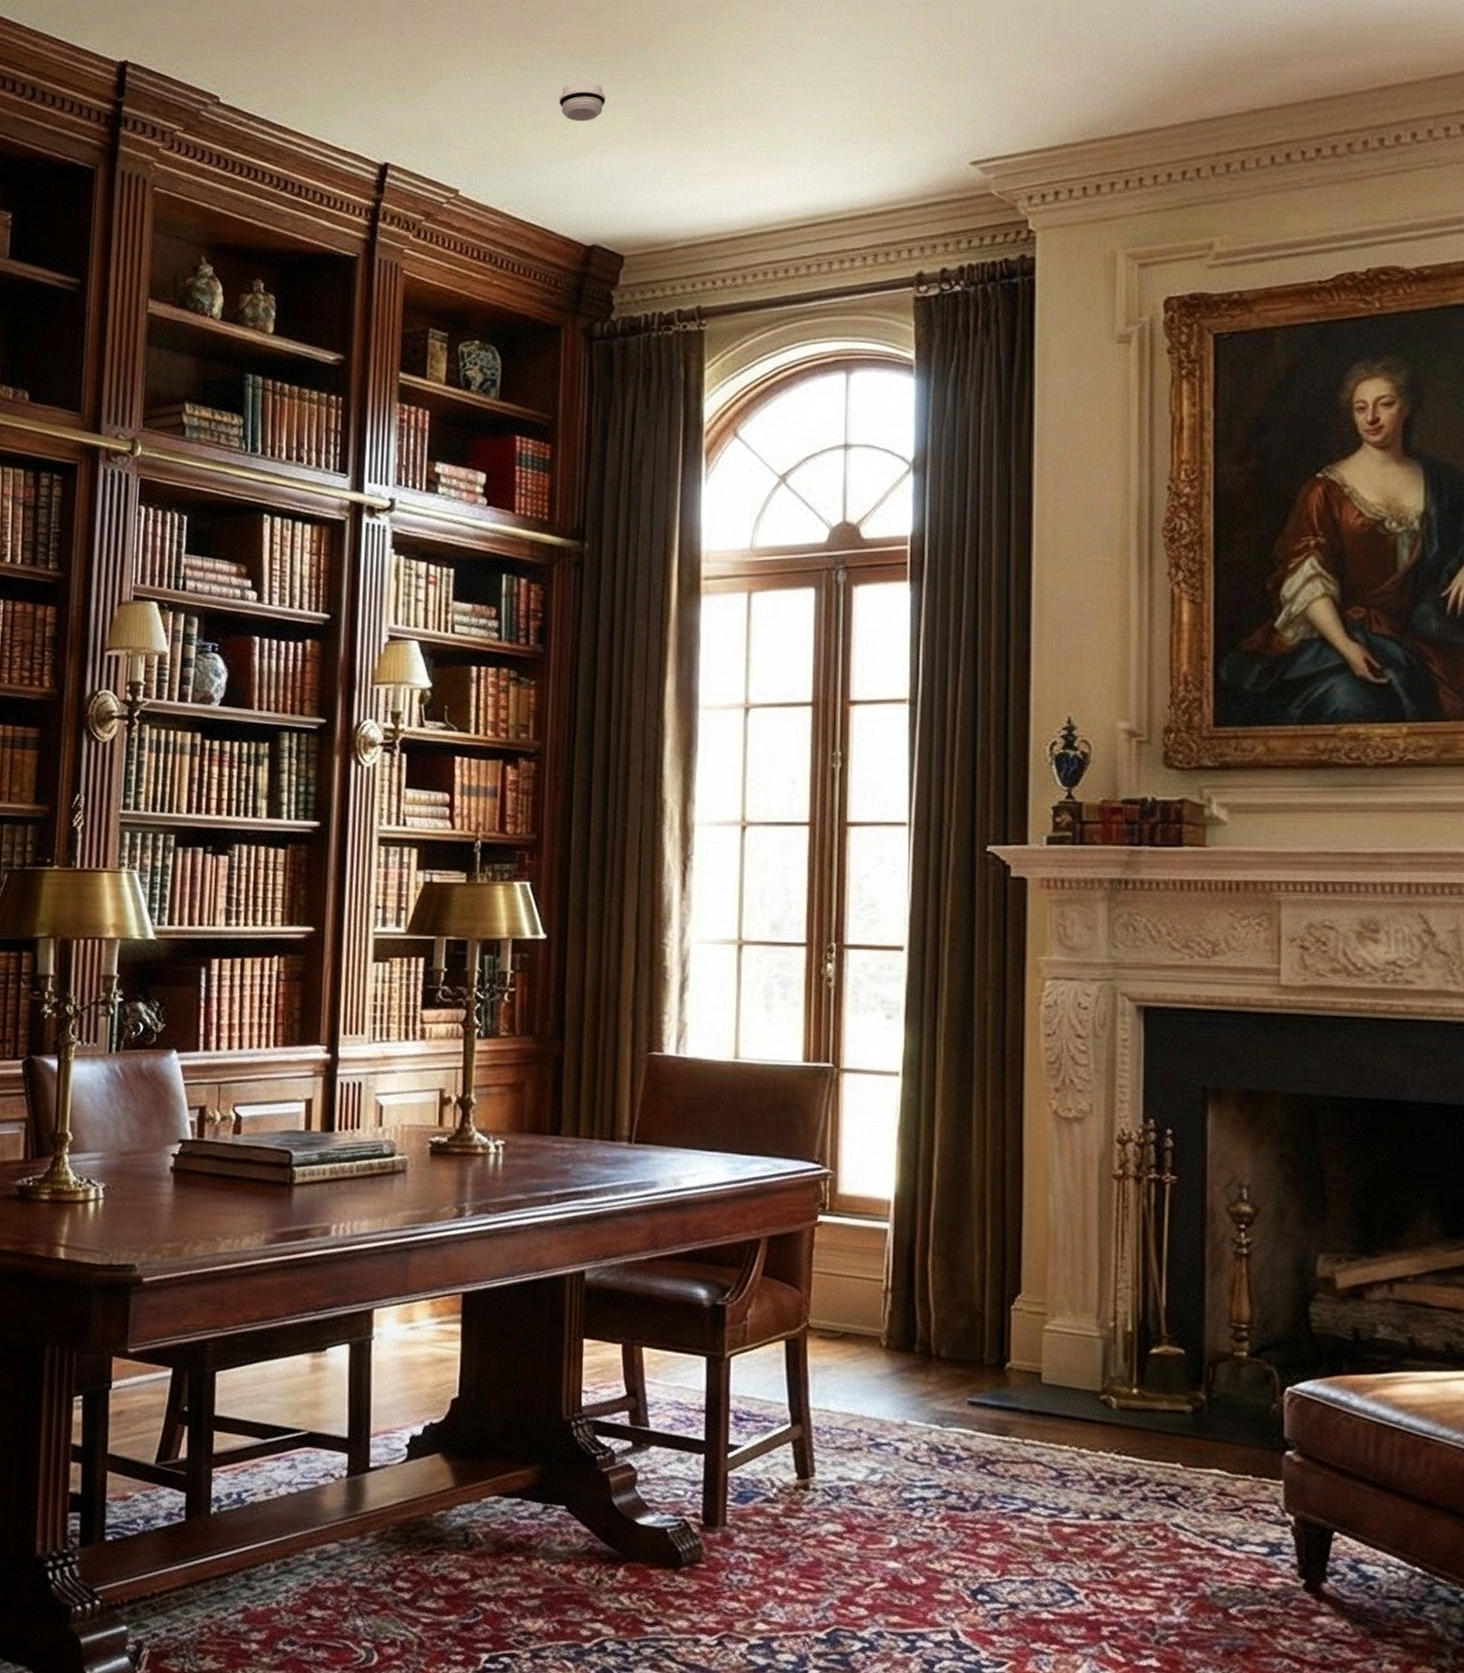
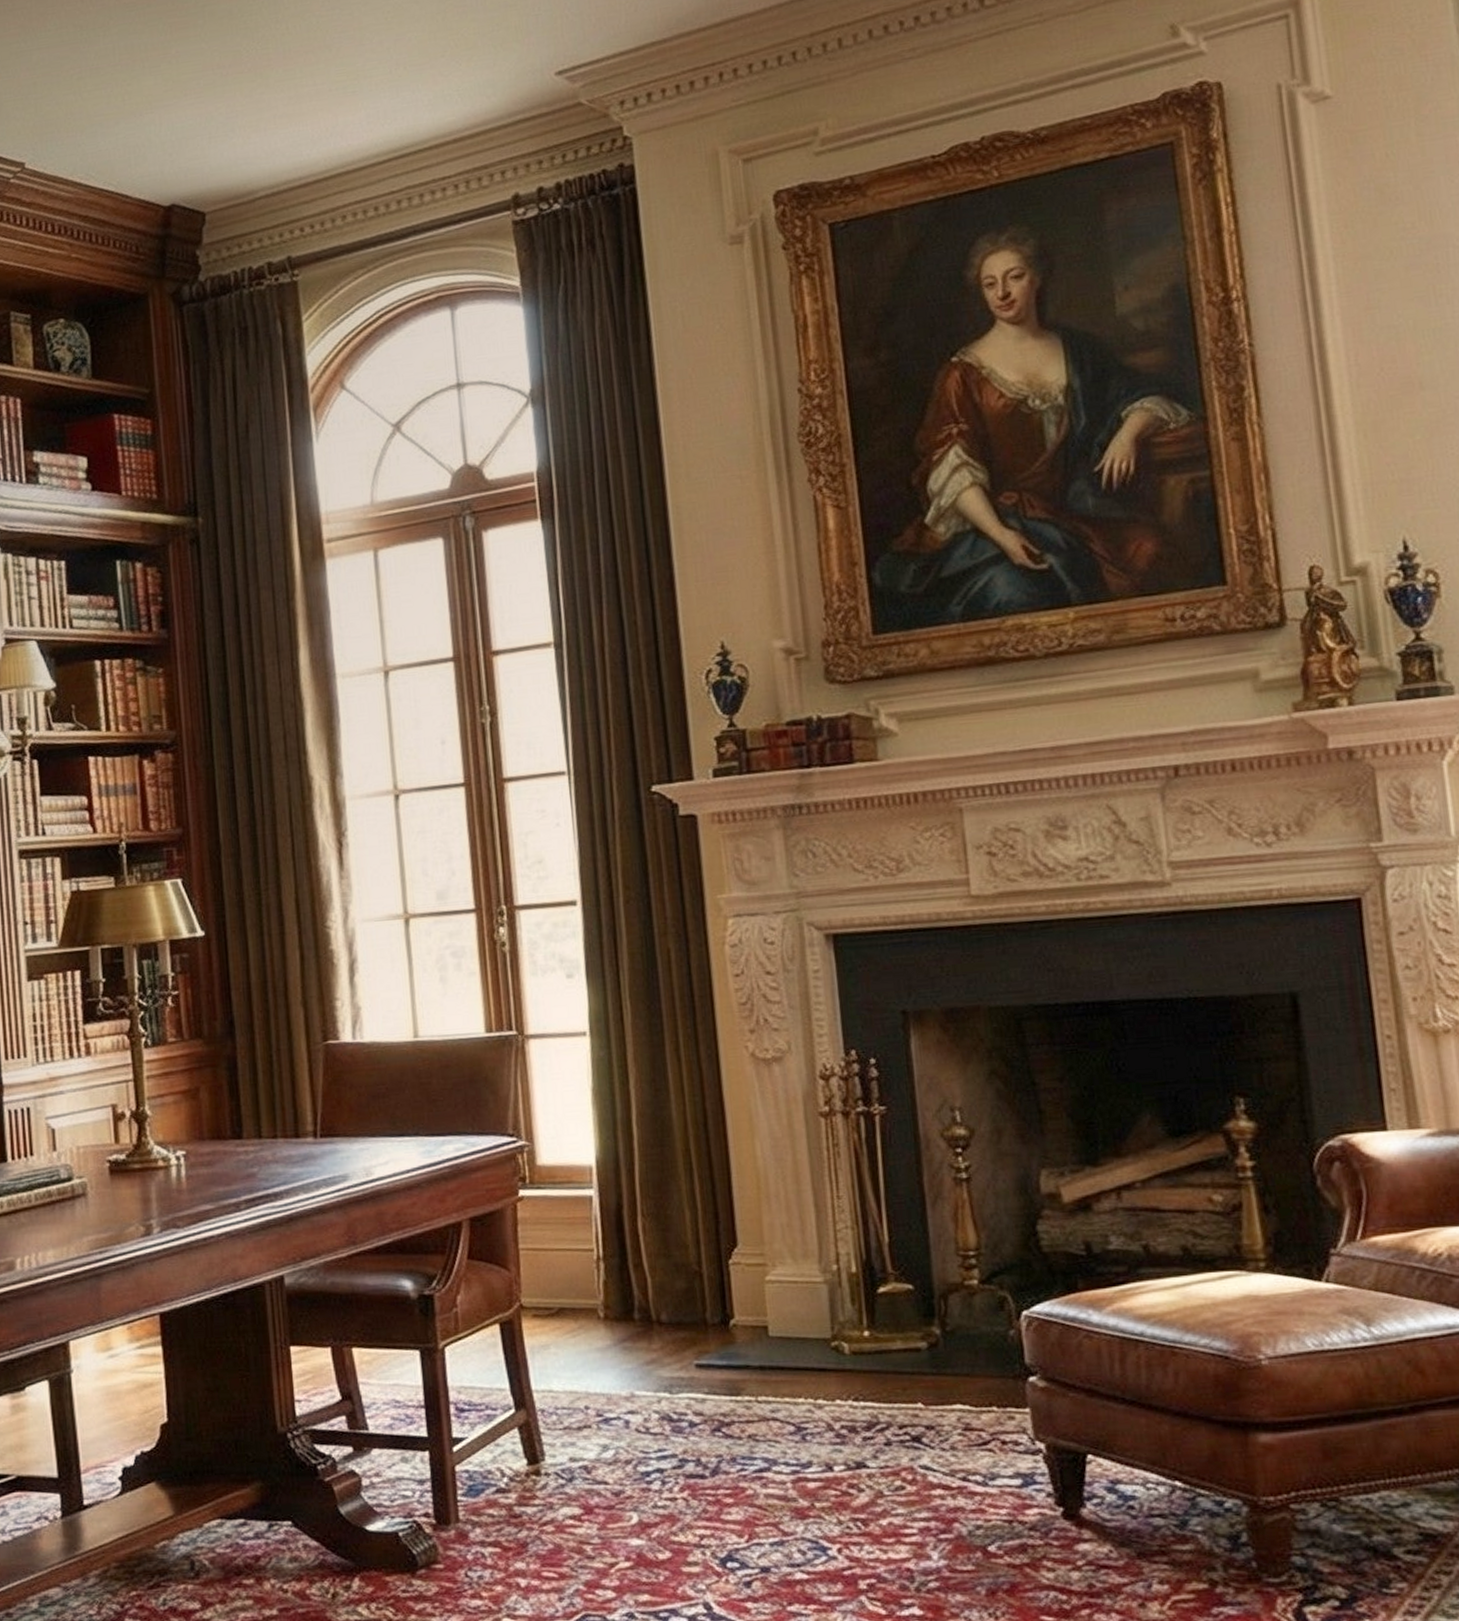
smoke detector: present [559,81,606,122] -> none [118,32,167,77]

